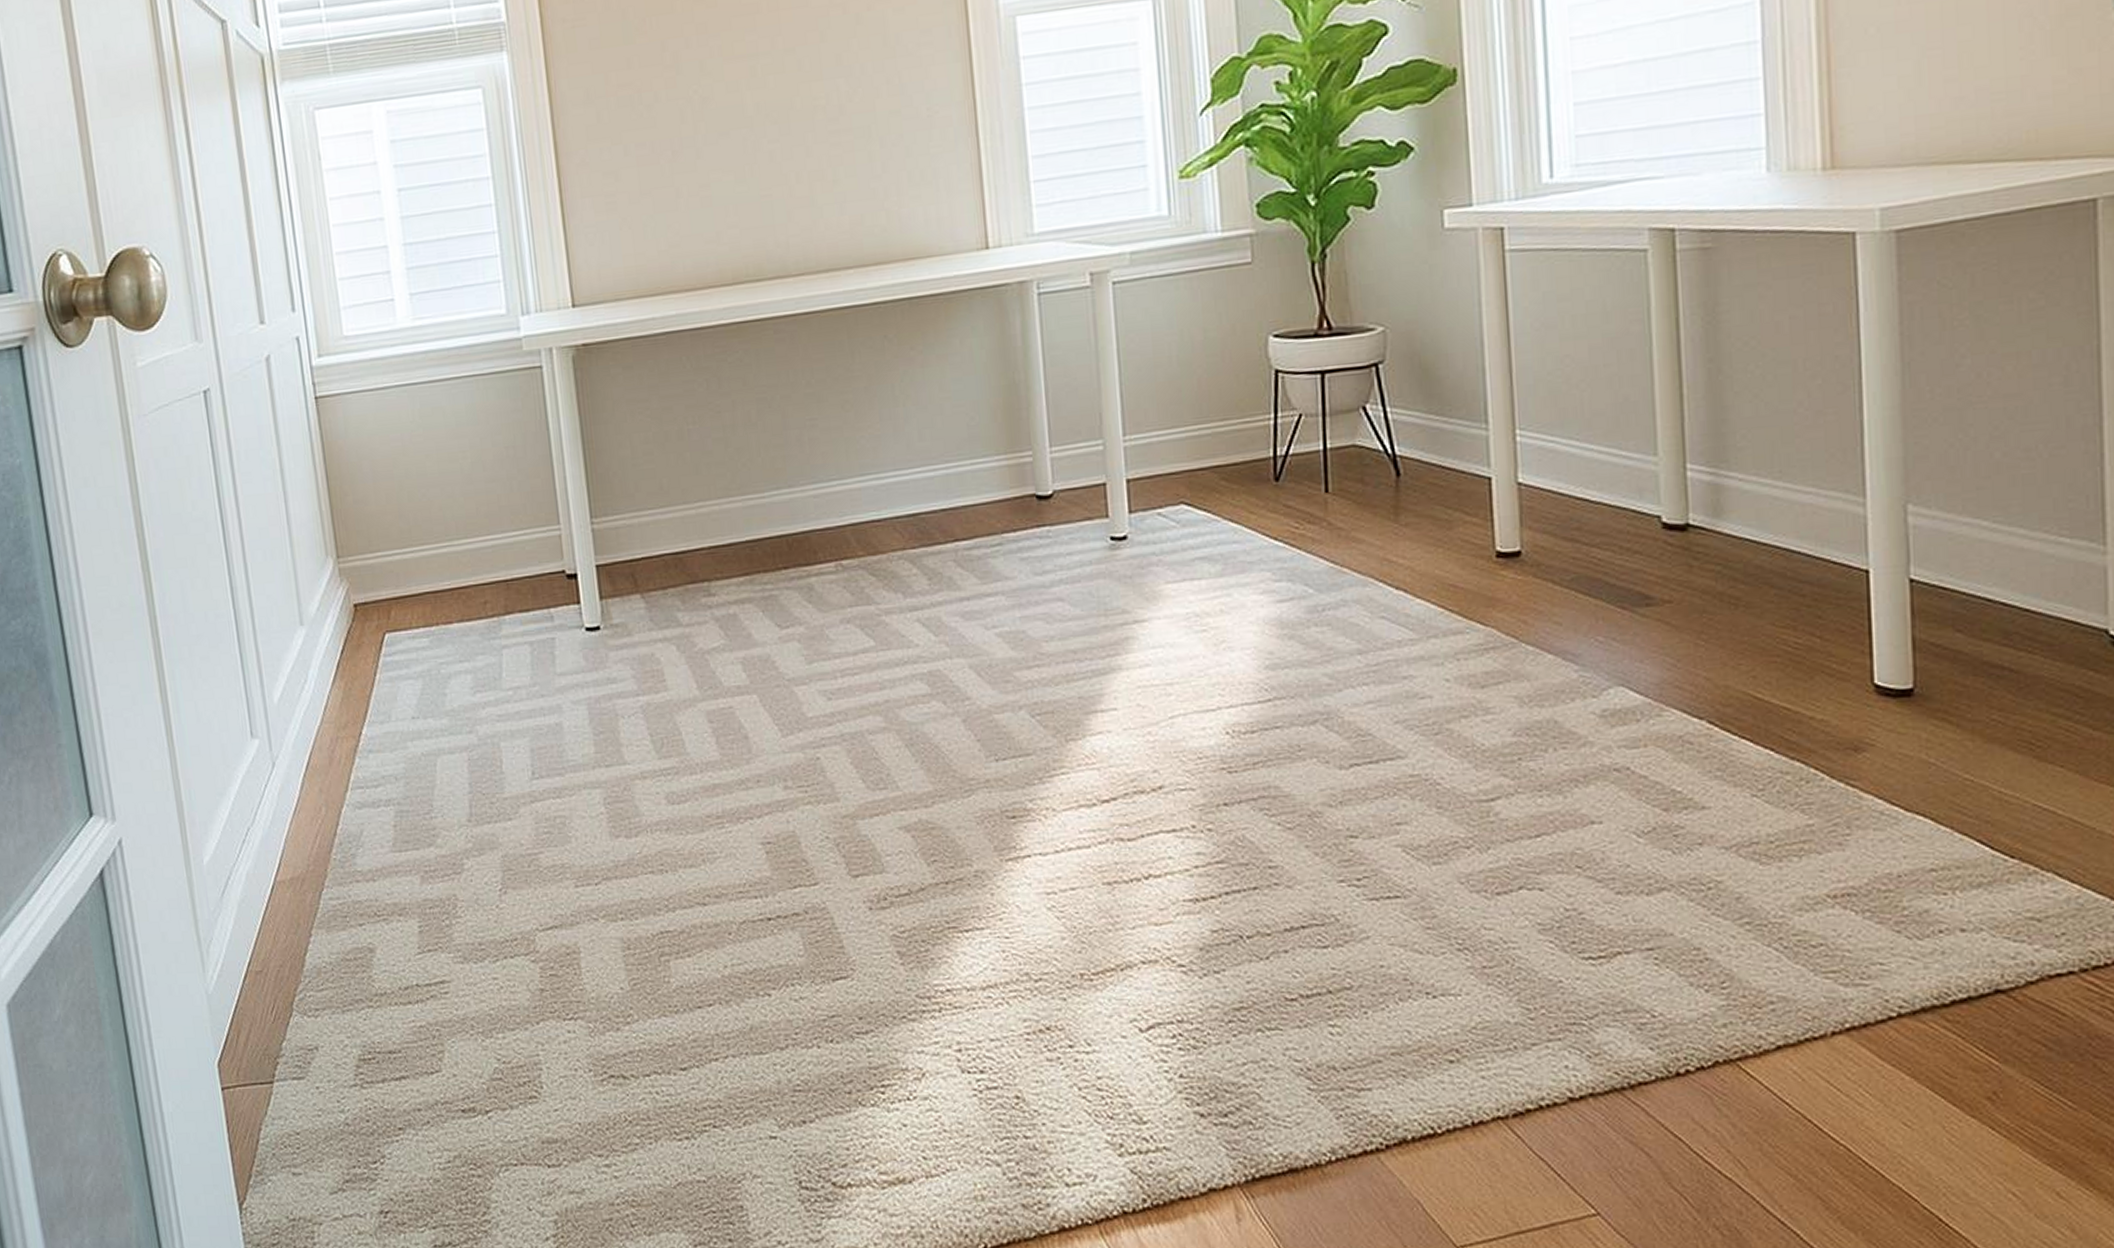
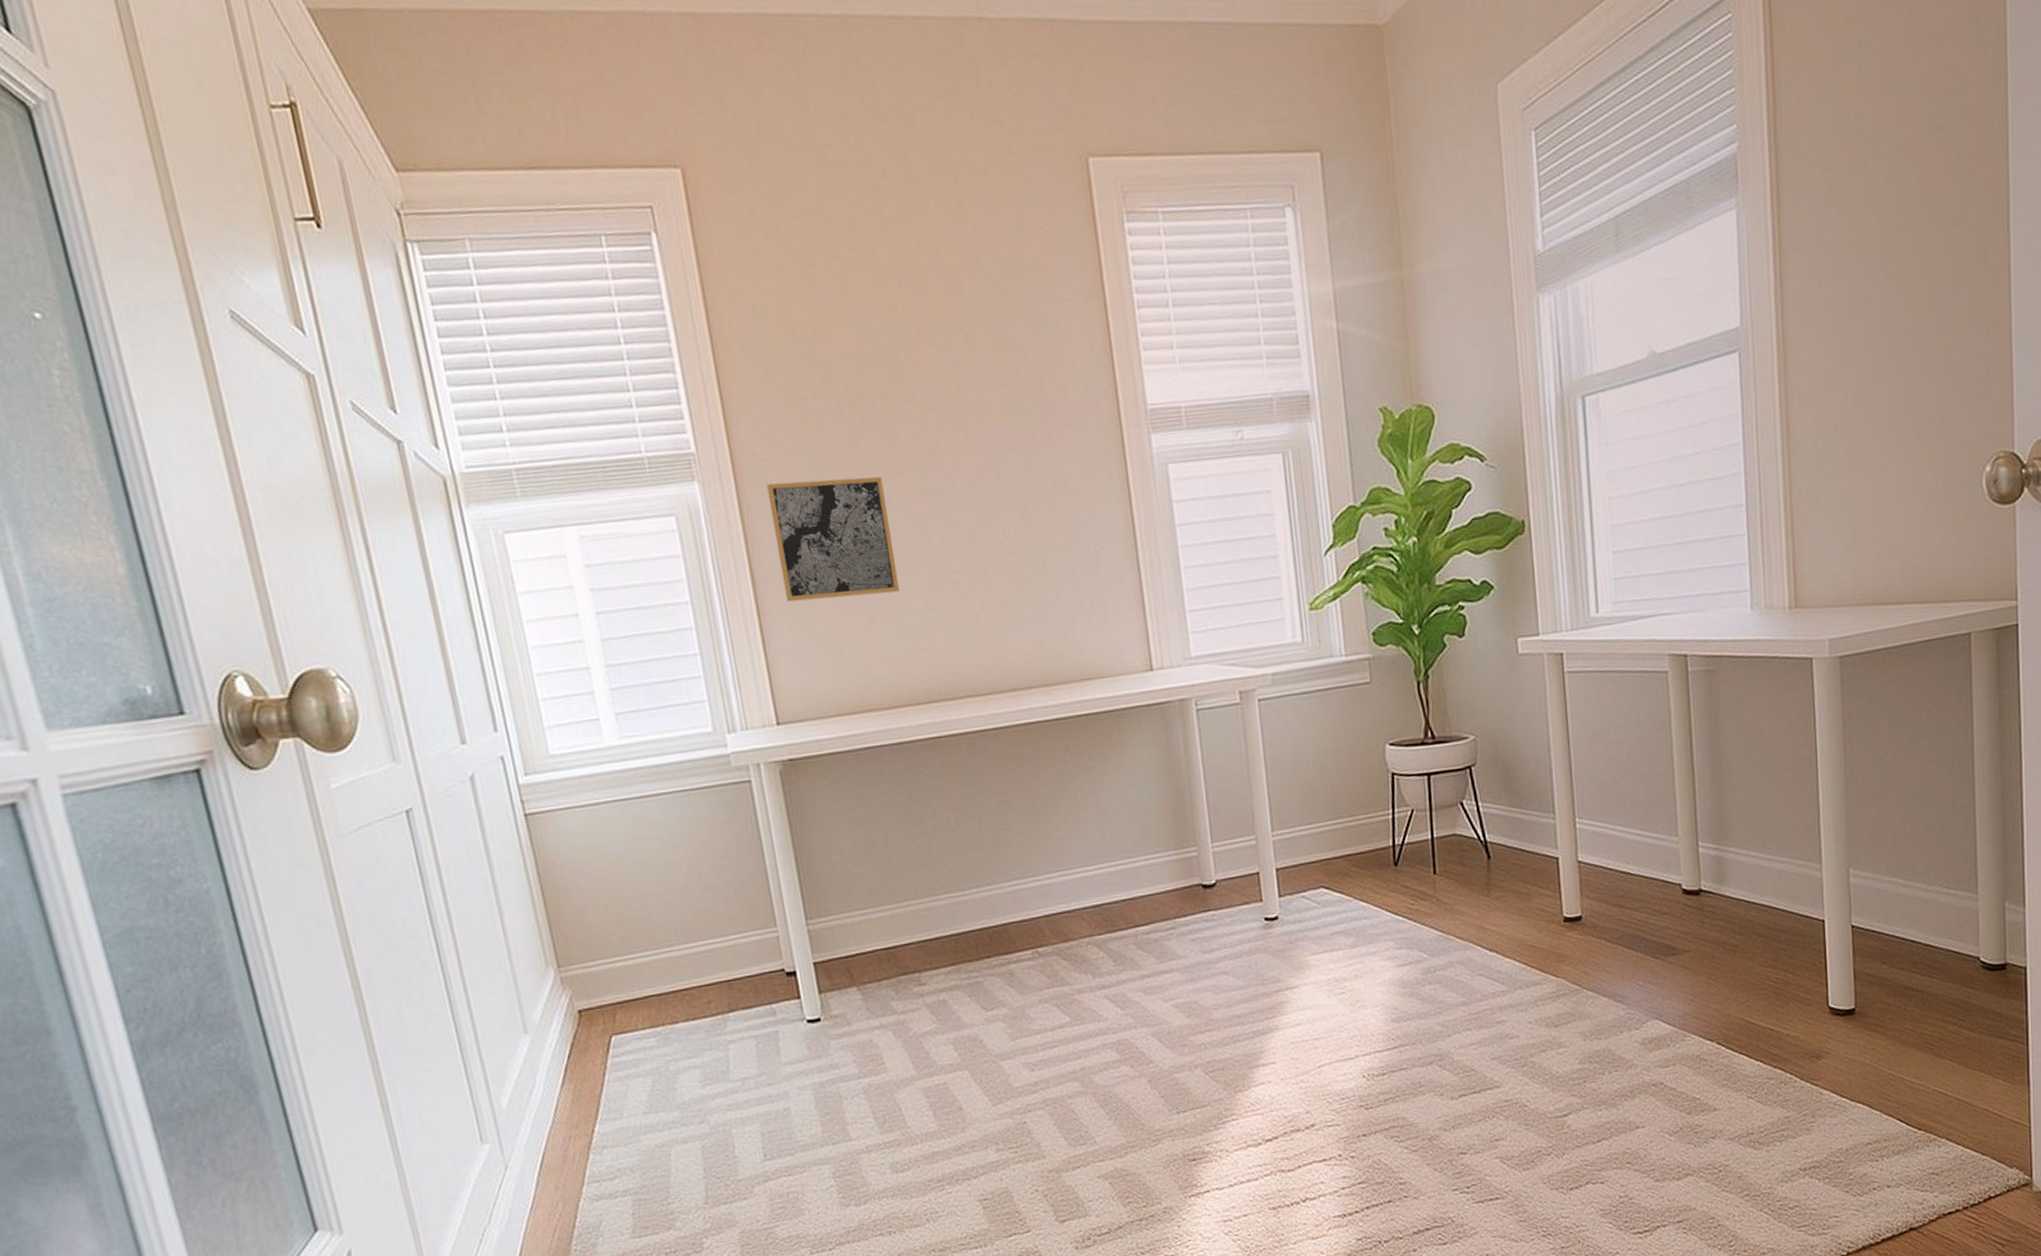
wall art: none [576,40,710,176] -> present [767,476,900,602]

